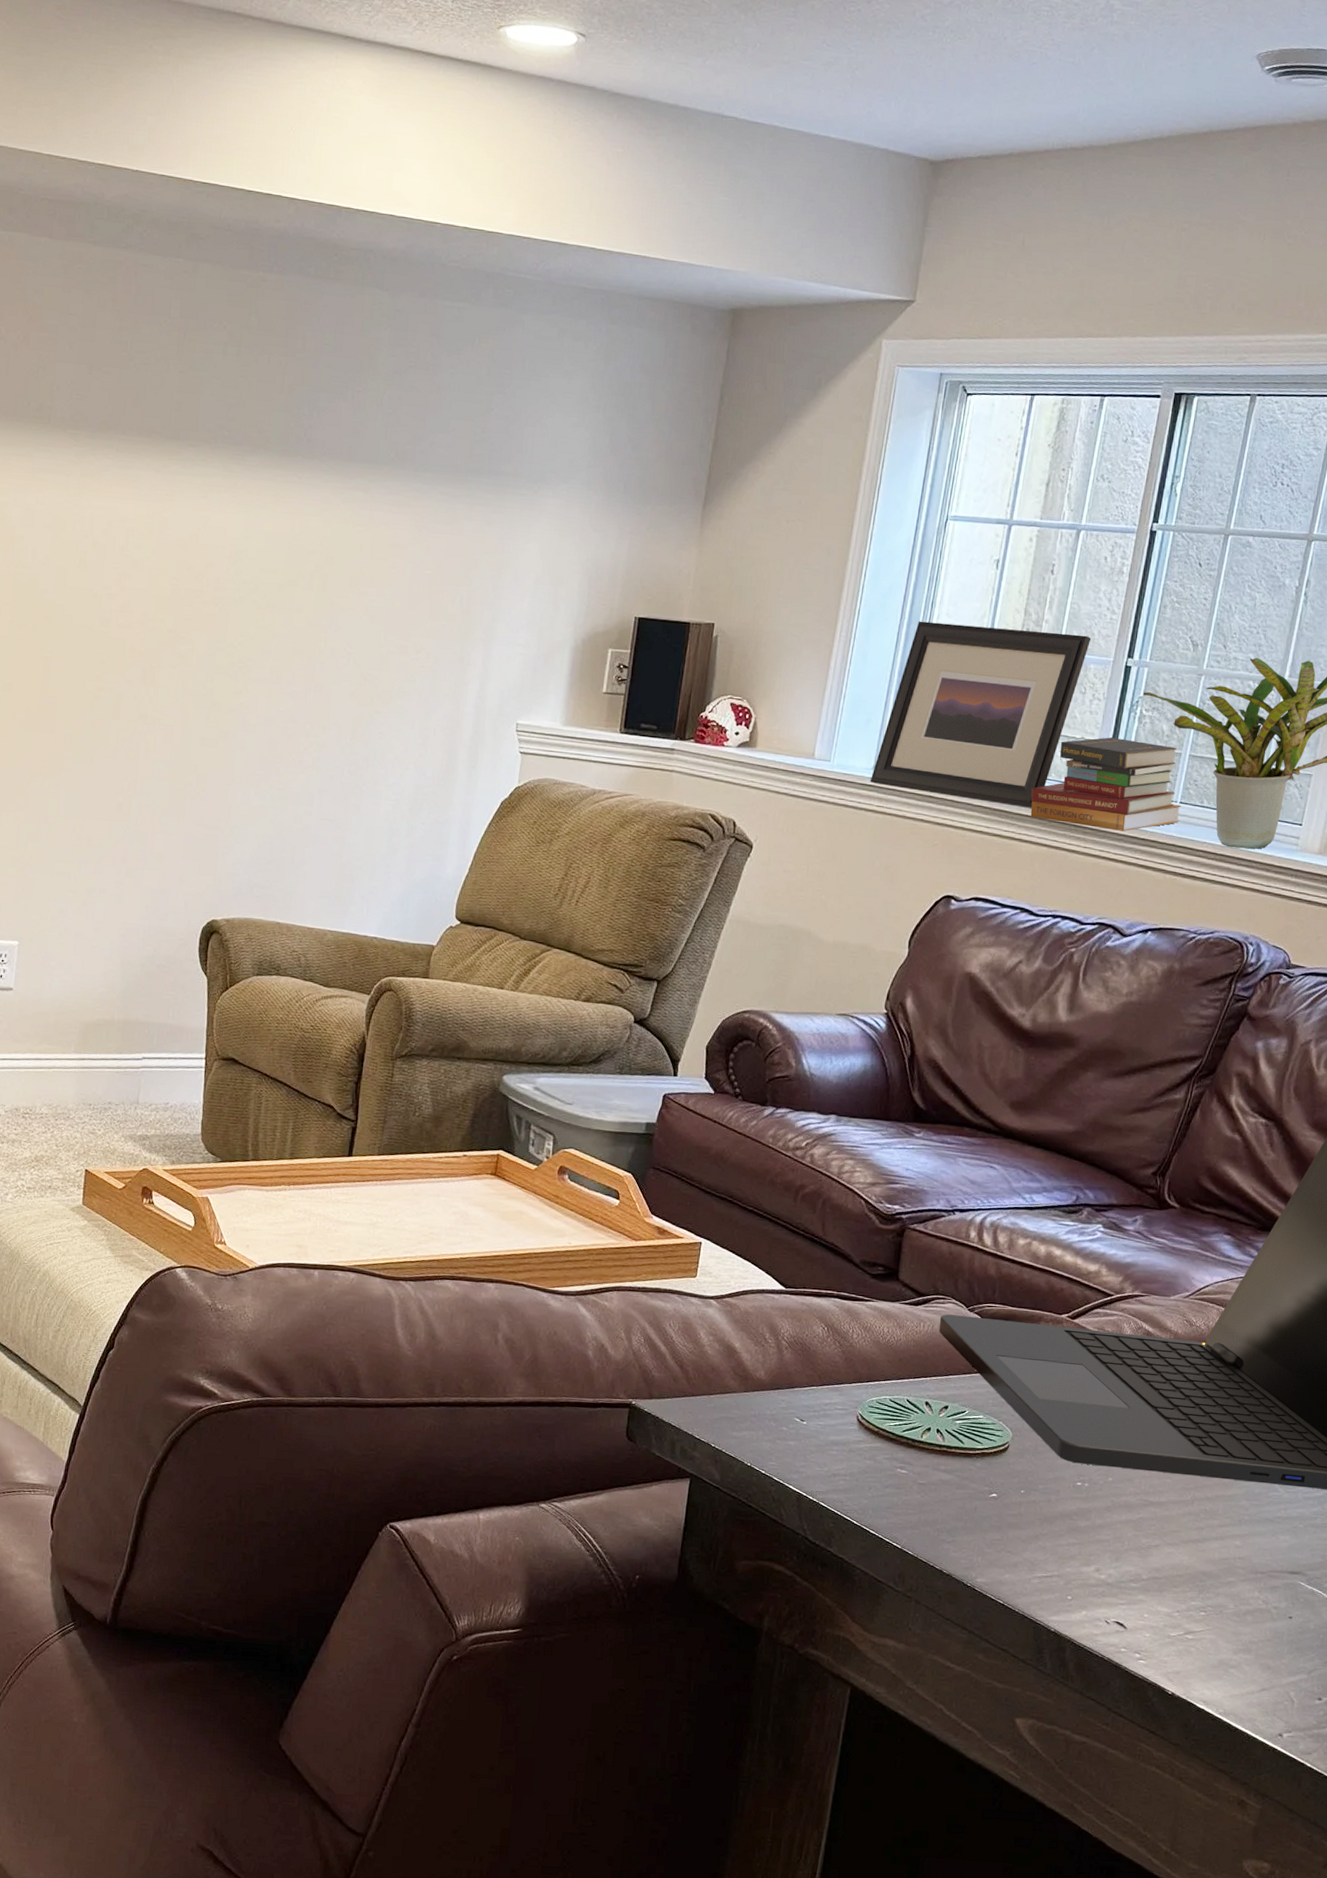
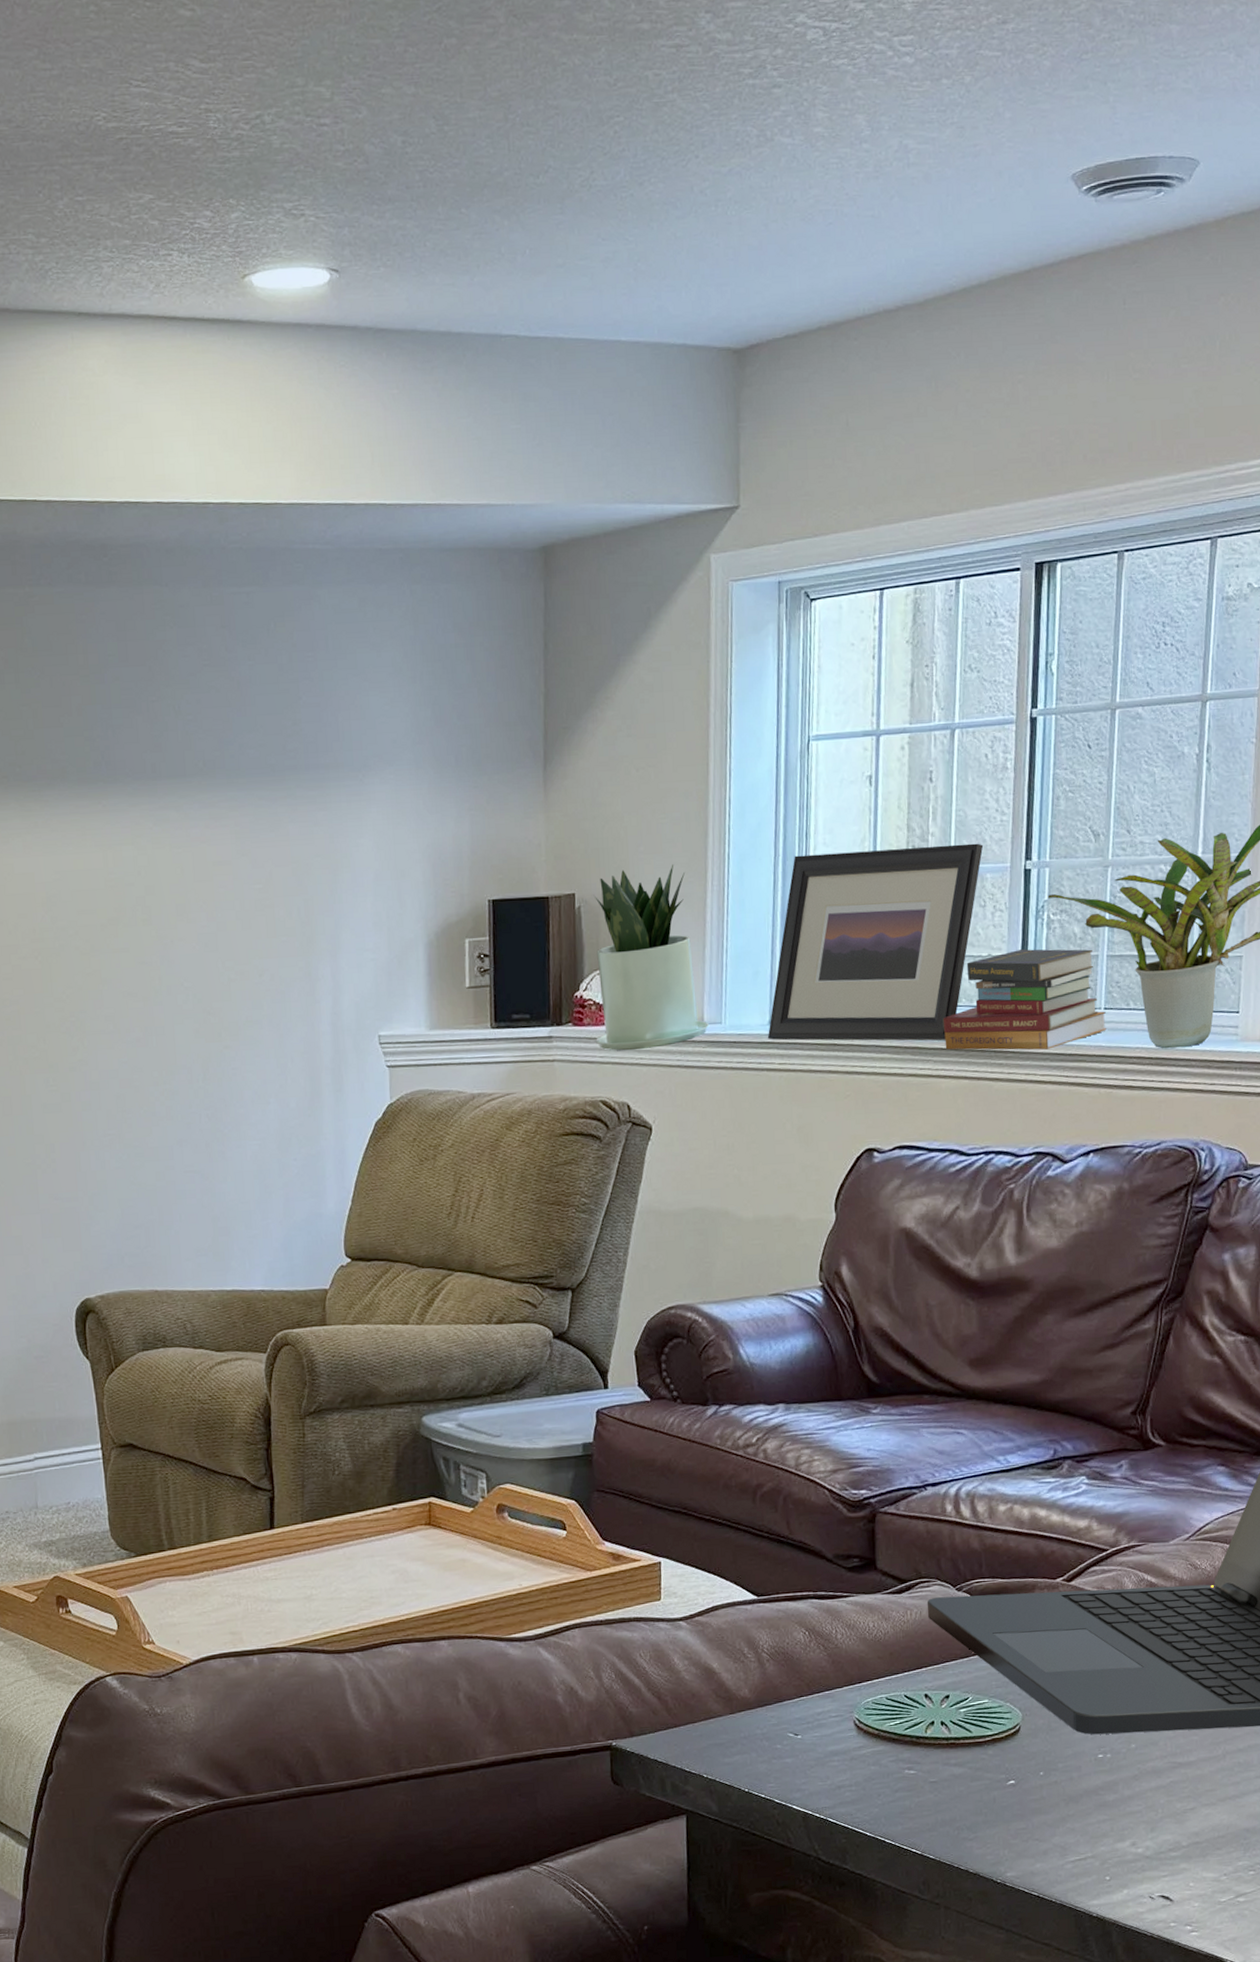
planter: none [713,609,819,774] -> present [593,864,710,1051]

